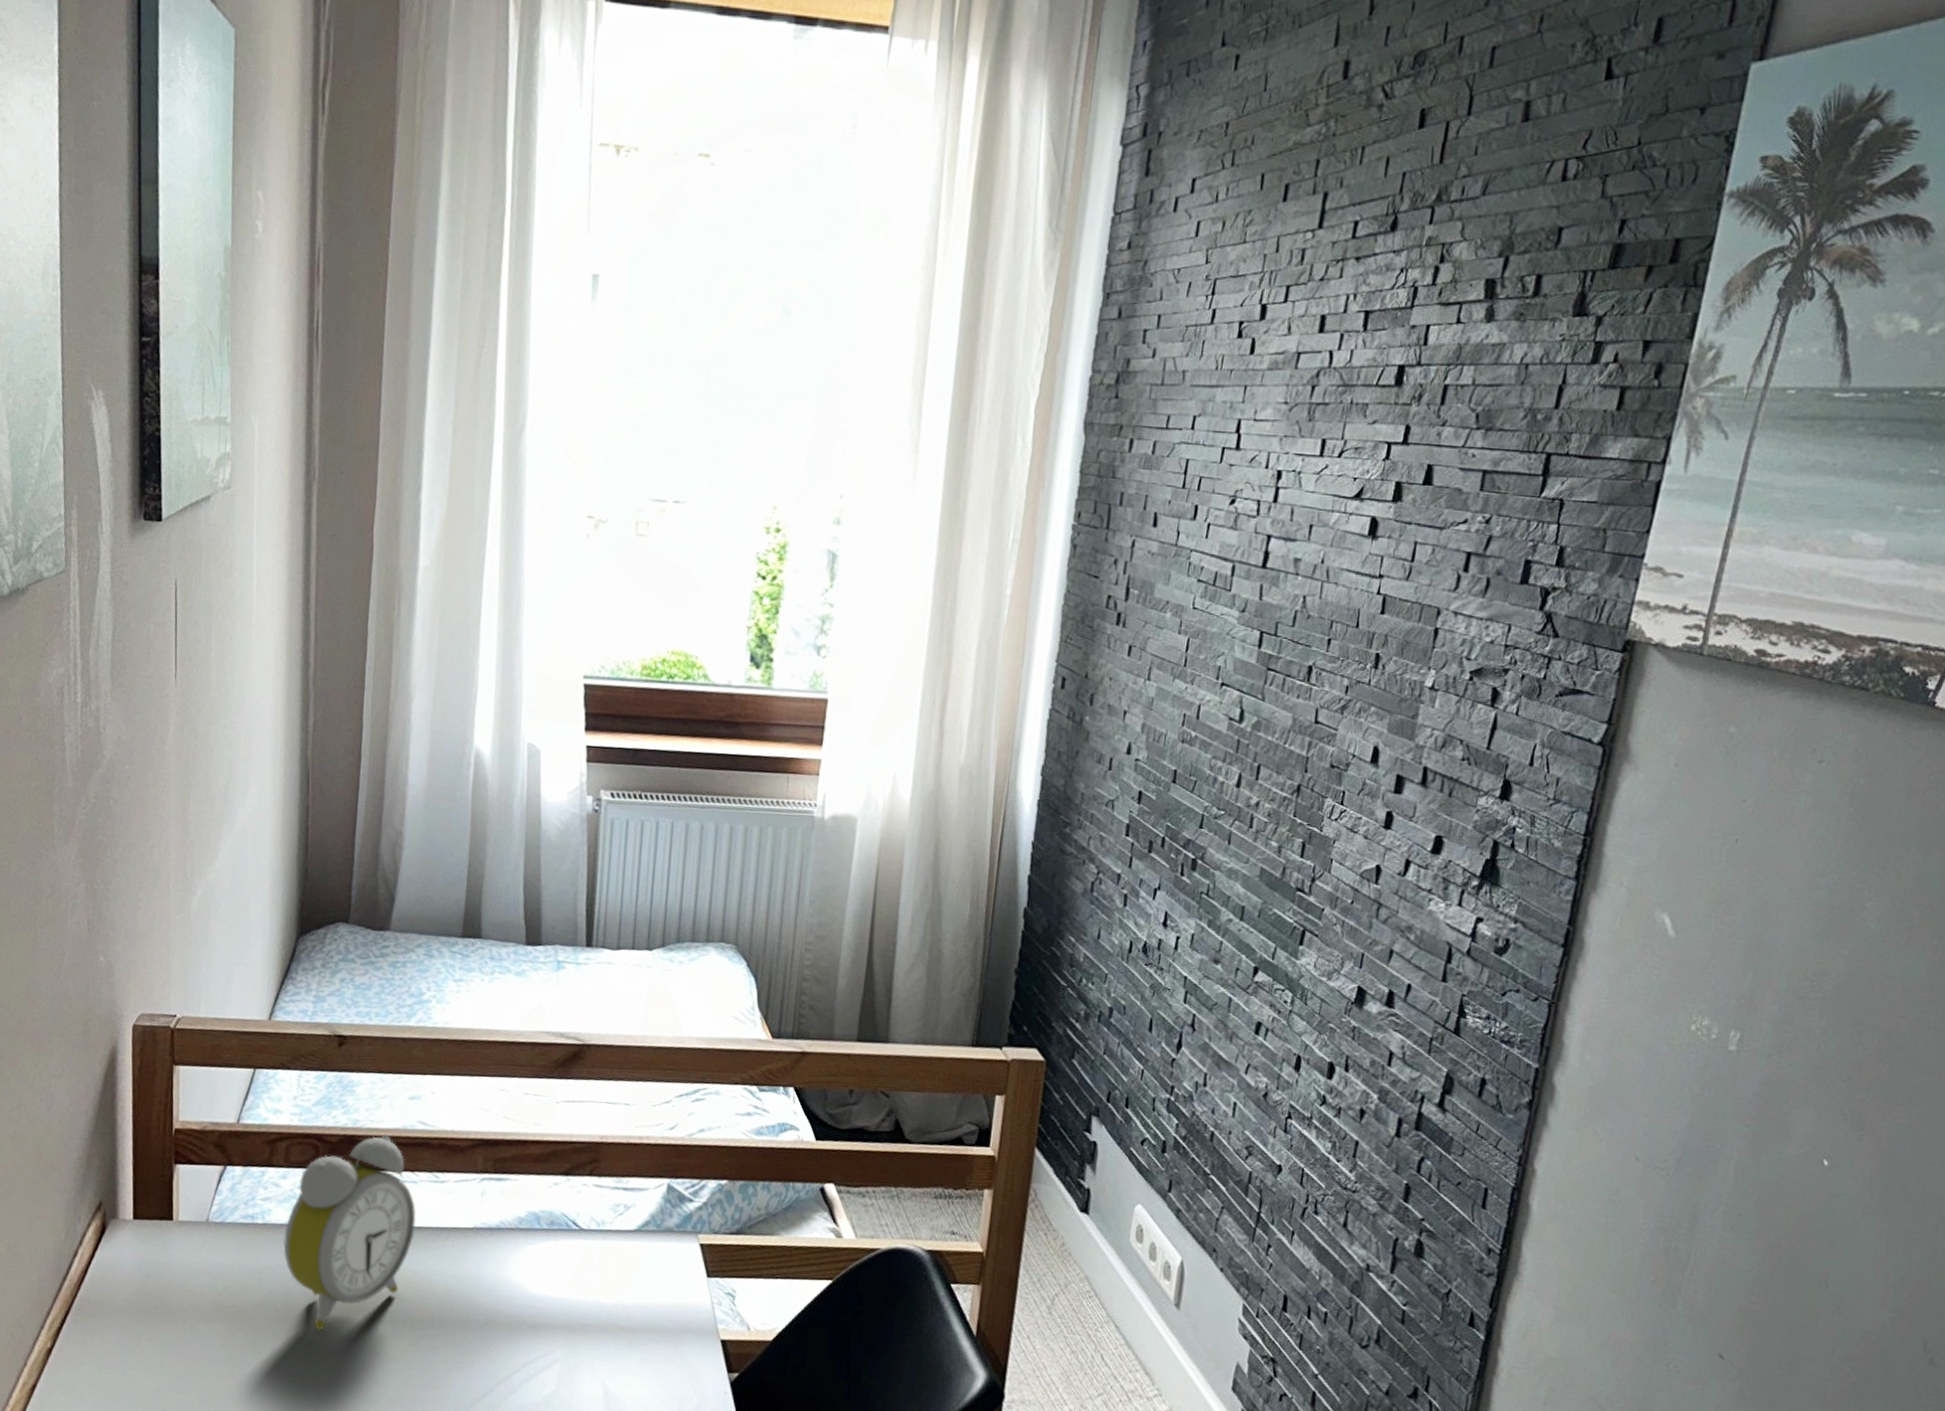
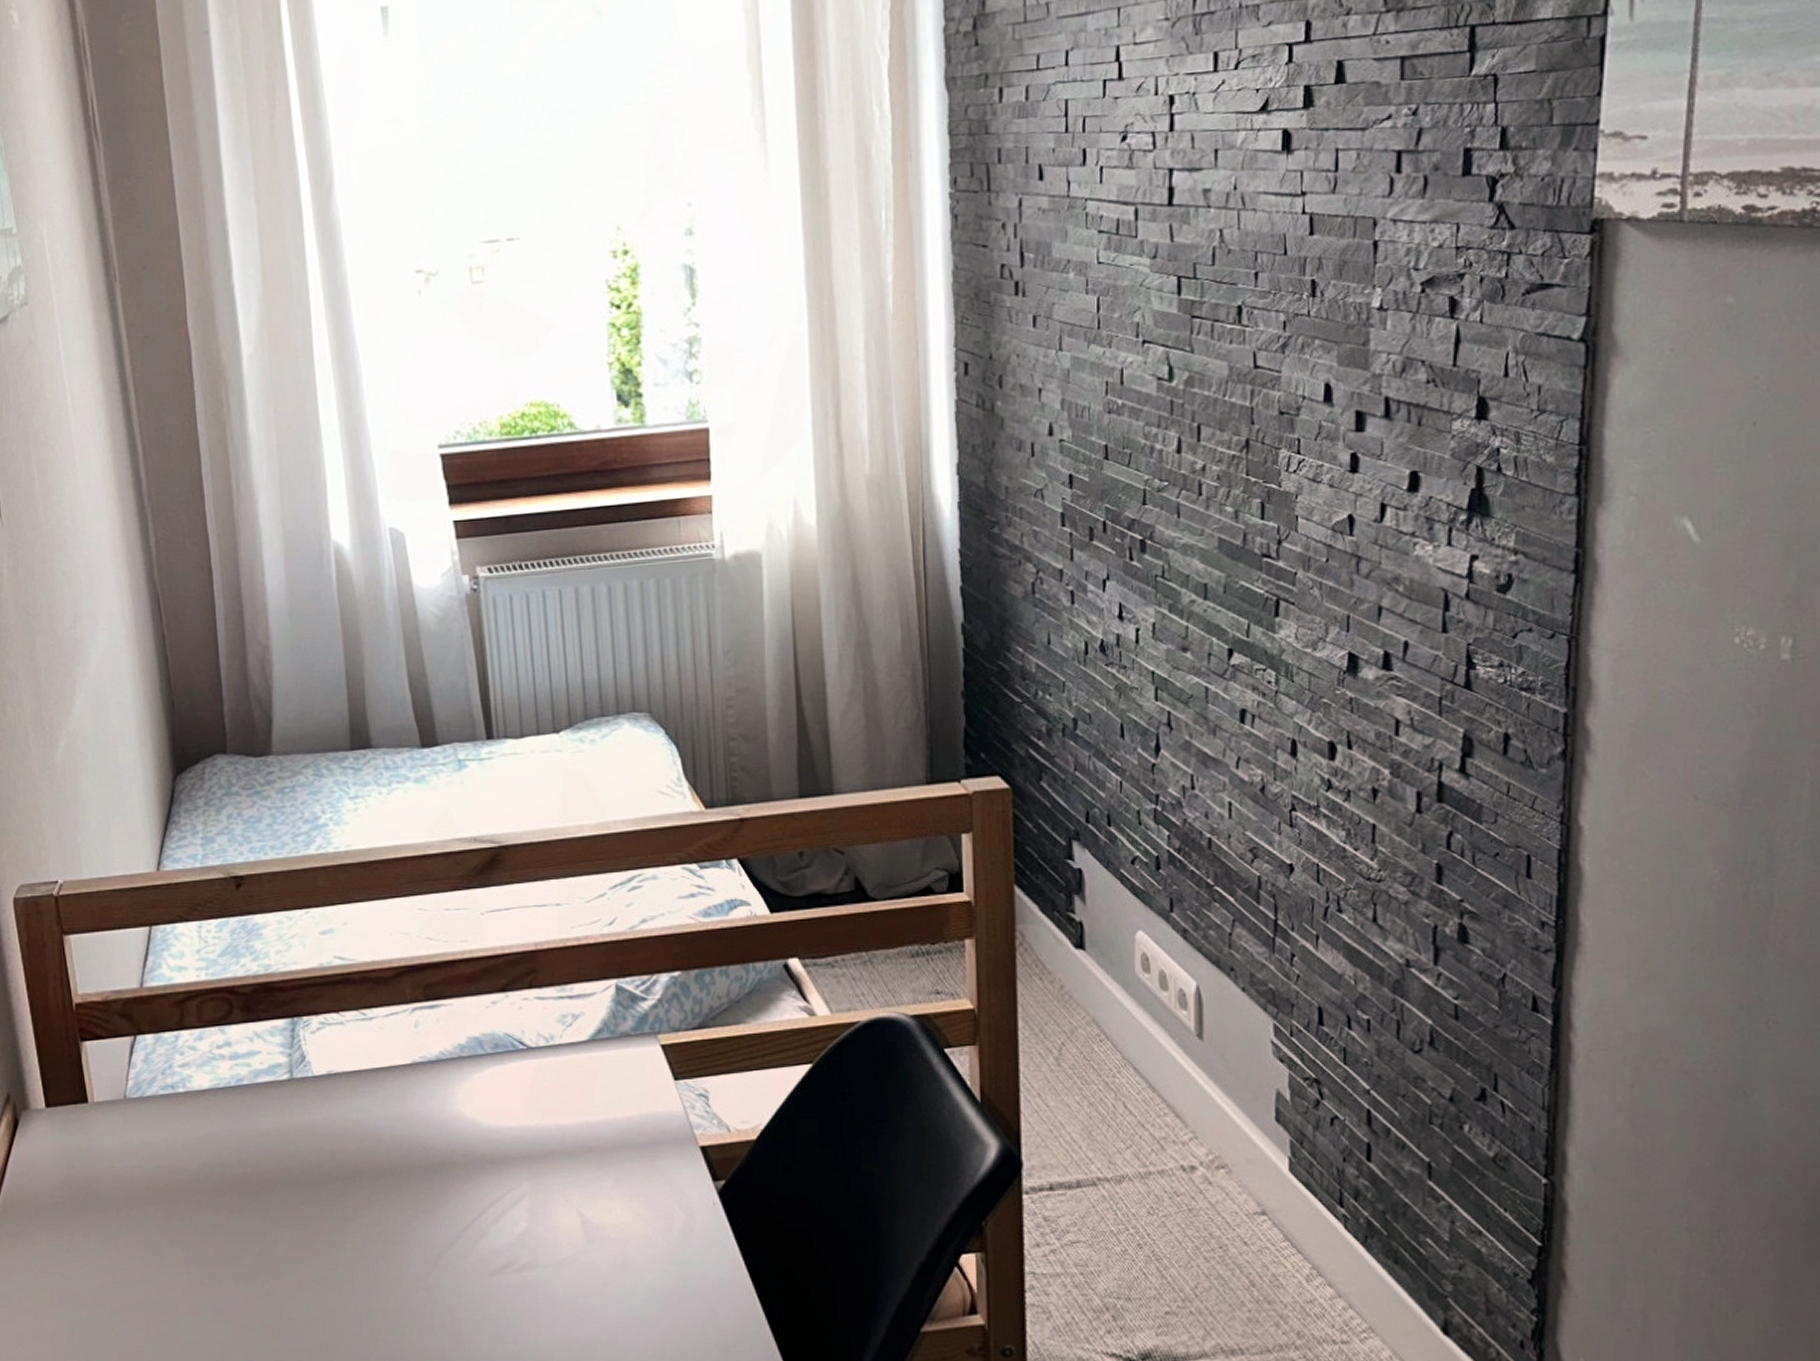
alarm clock: present [283,1136,417,1331] -> none [209,978,349,1199]

